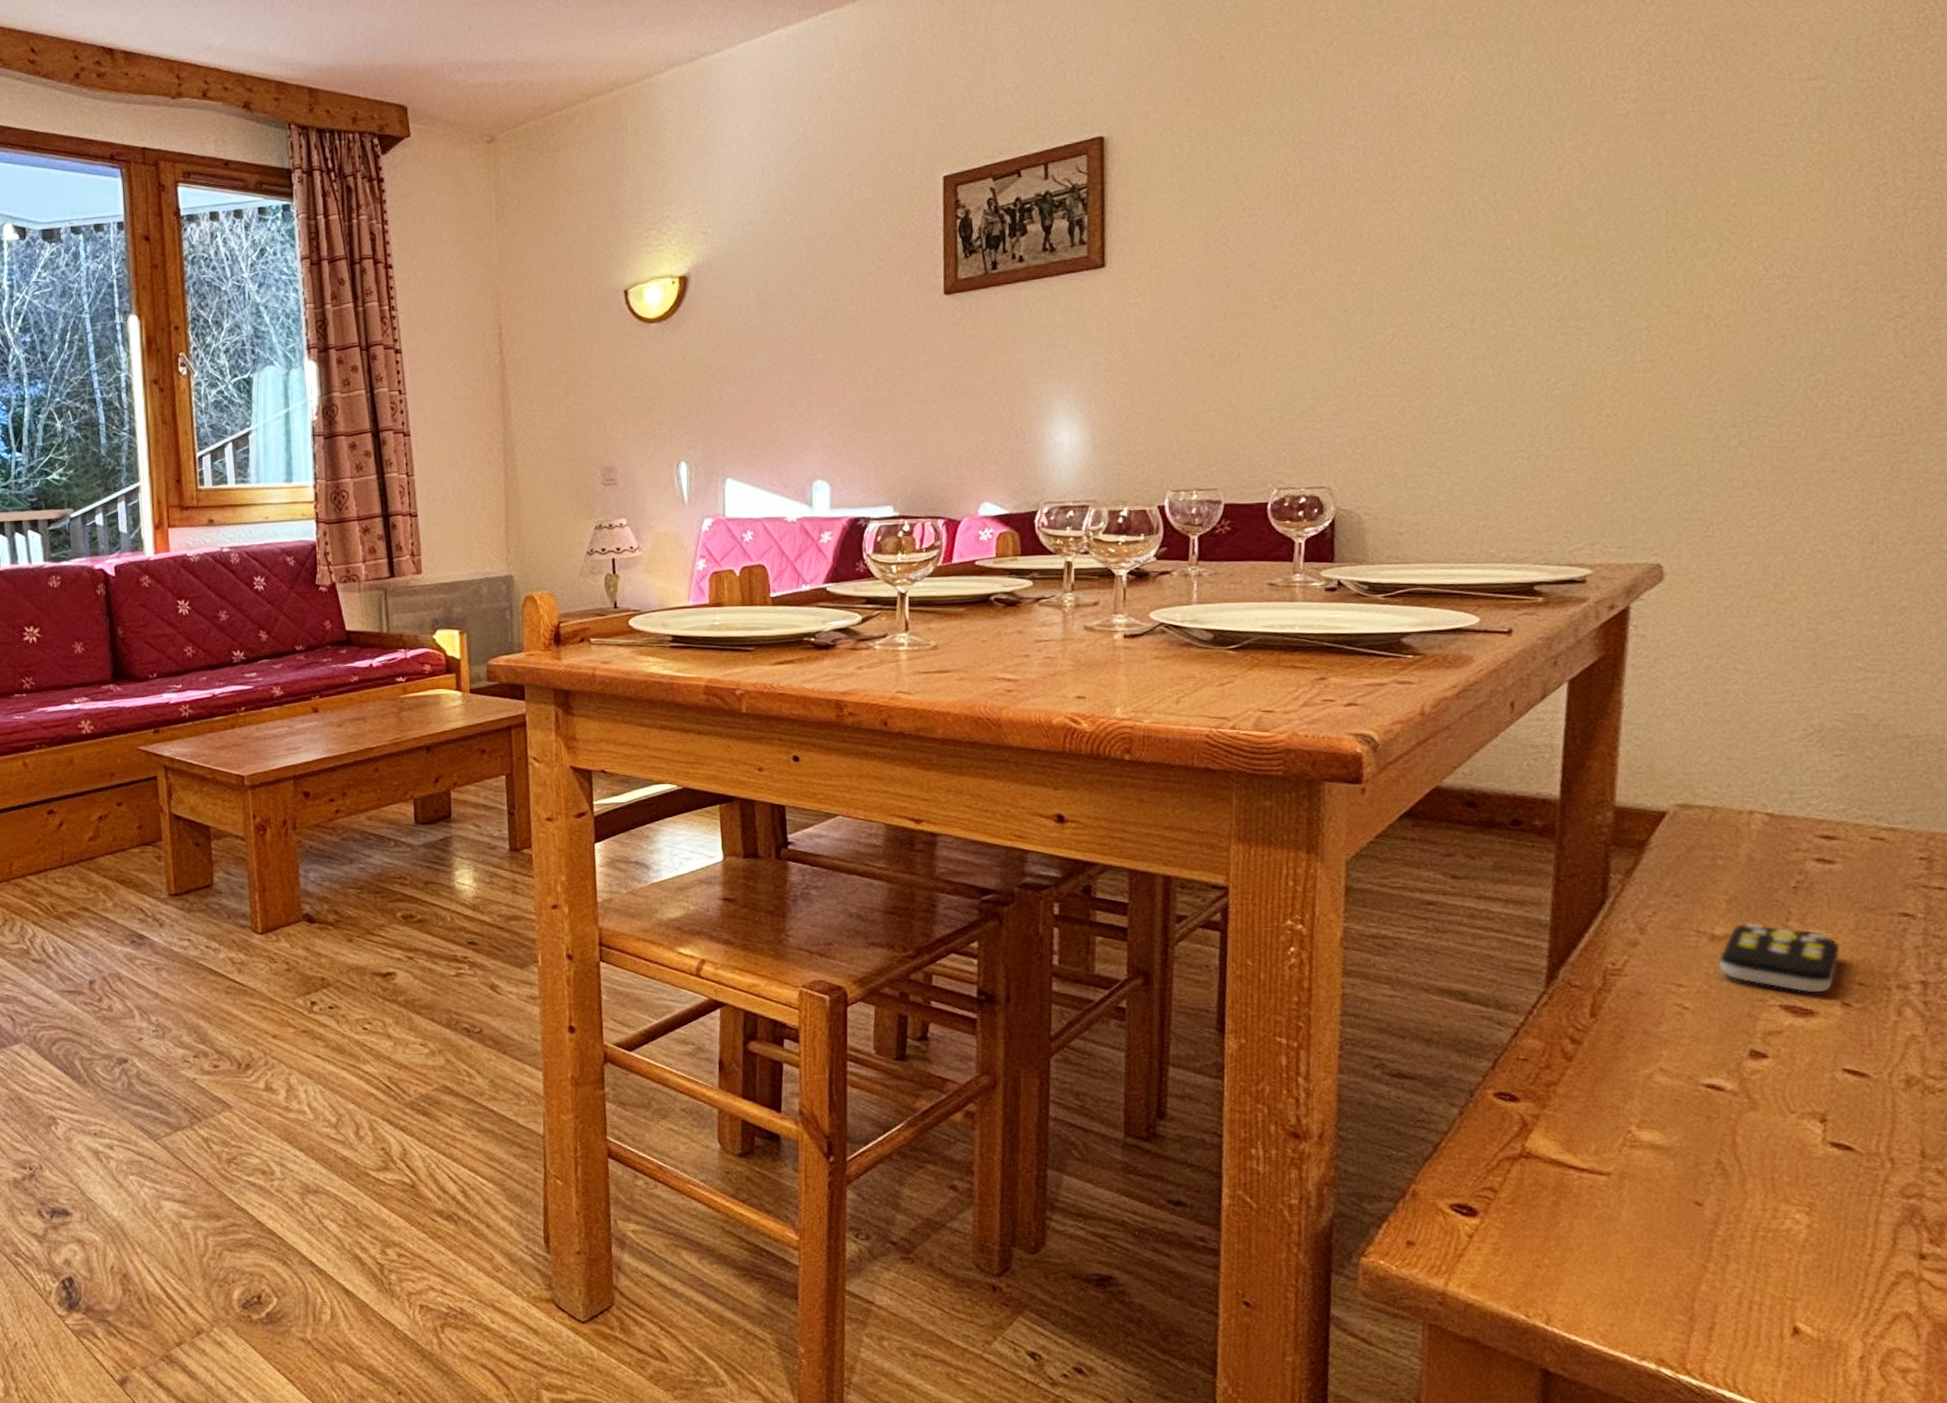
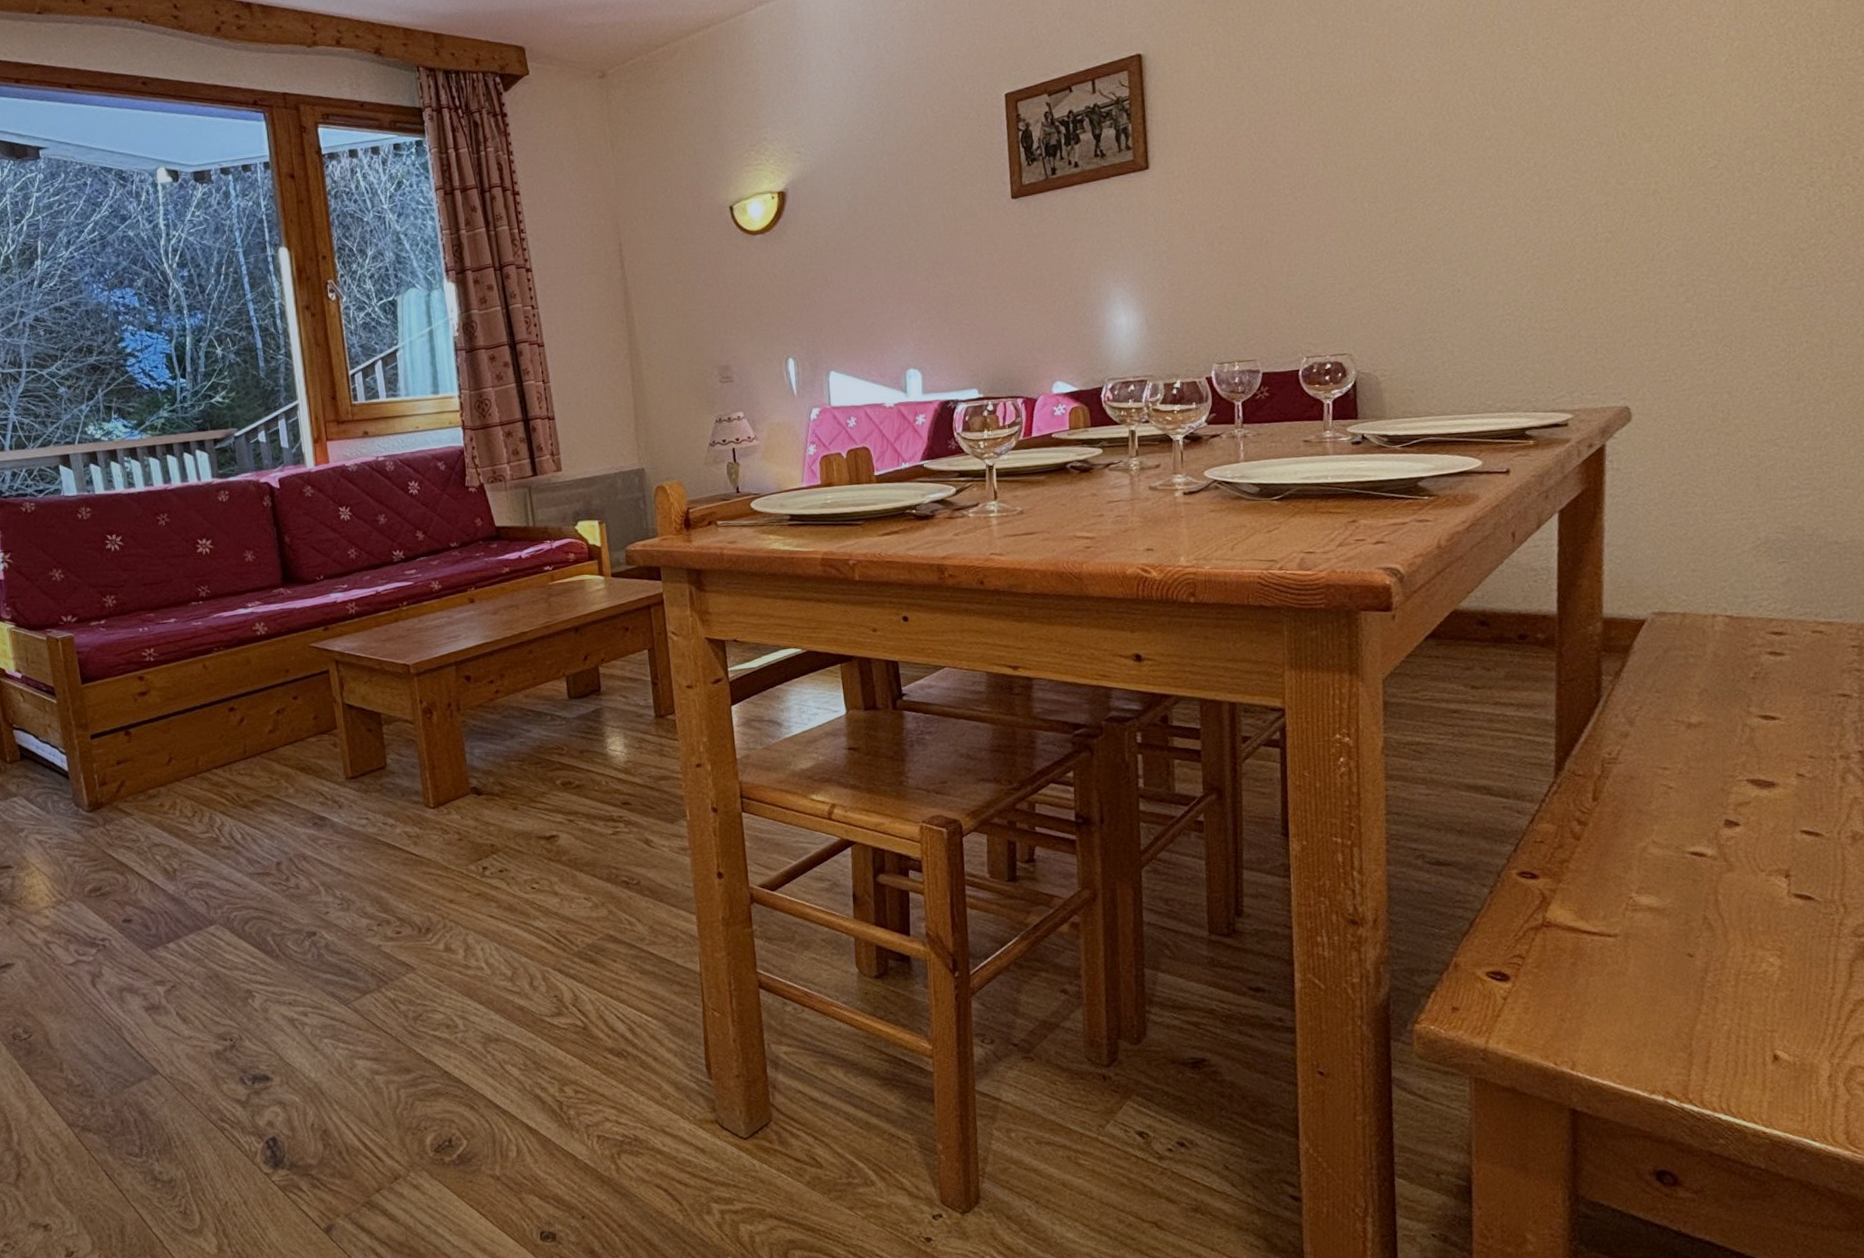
remote control: present [1718,923,1840,993] -> none [1695,710,1793,768]

